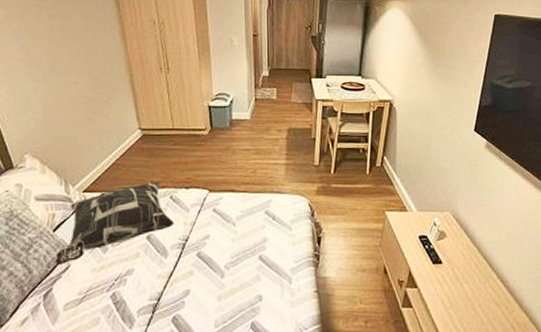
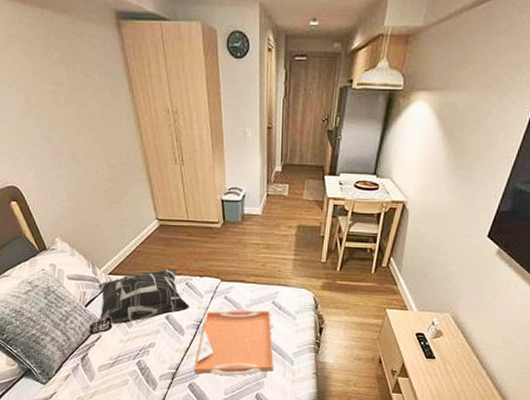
serving tray: none [178,221,270,303] -> present [193,309,274,376]

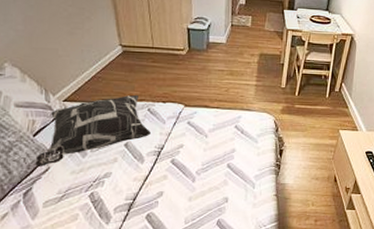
serving tray: present [193,309,274,376] -> none [152,134,236,203]

